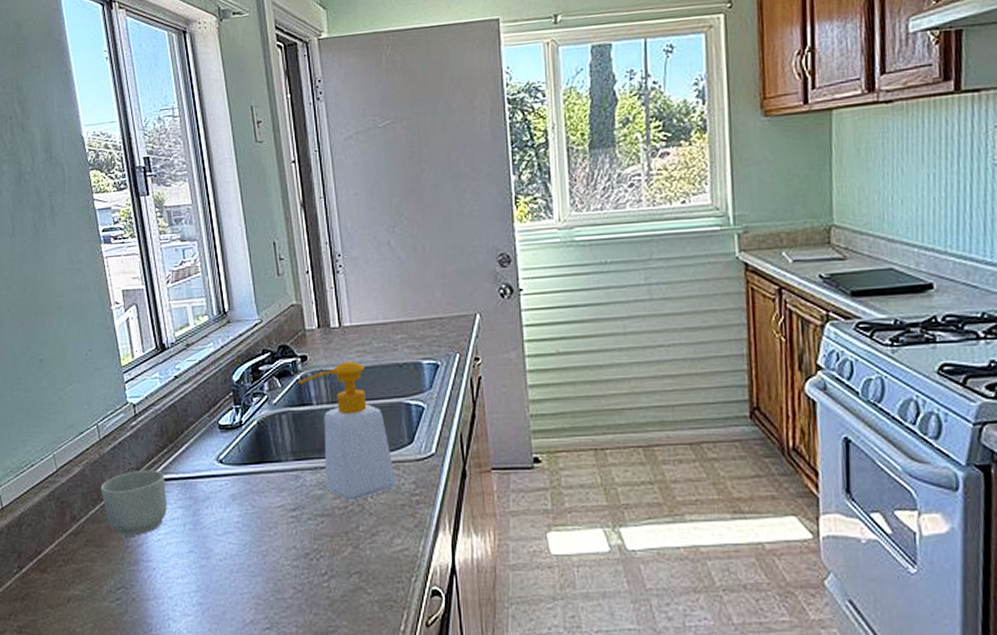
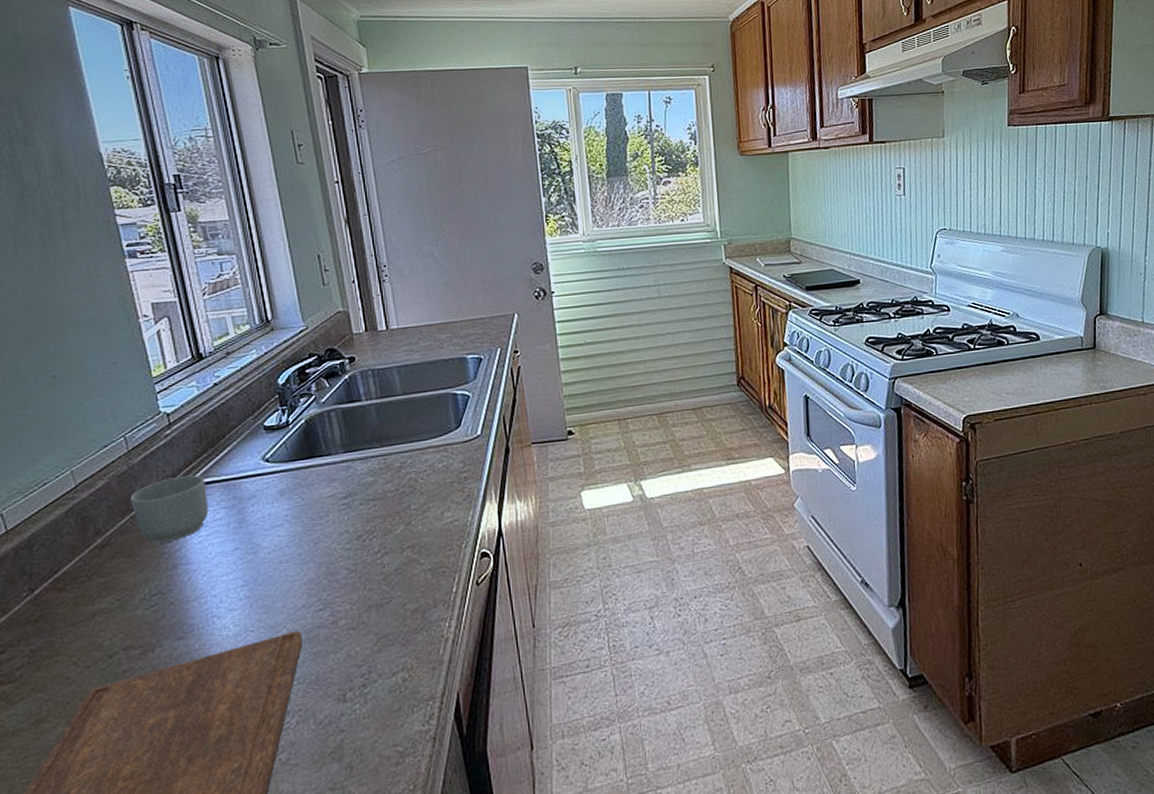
soap bottle: present [297,361,397,501] -> none [346,359,446,484]

